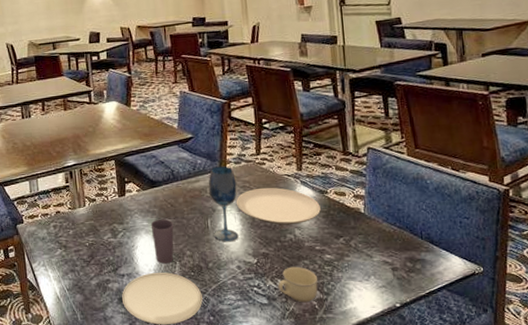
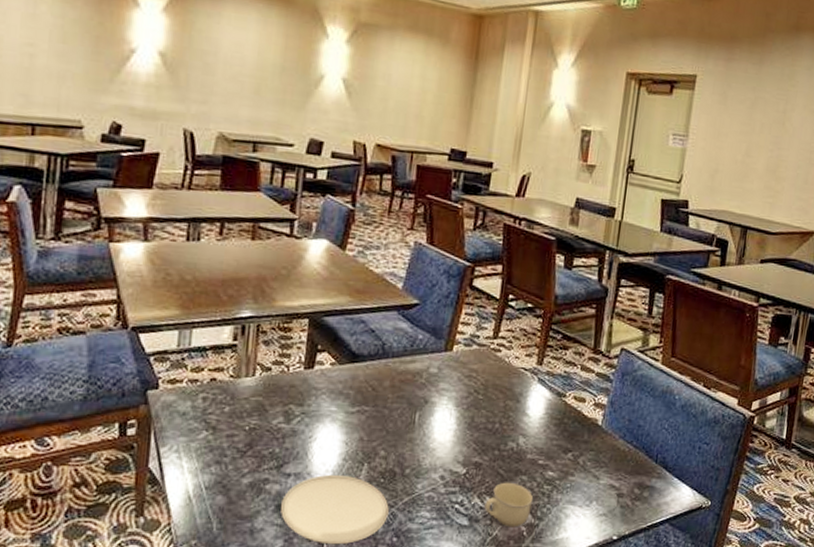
cup: present [150,219,174,264] -> none [338,405,371,465]
wineglass: present [208,166,239,242] -> none [419,346,463,445]
plate: present [236,187,321,225] -> none [455,380,554,431]

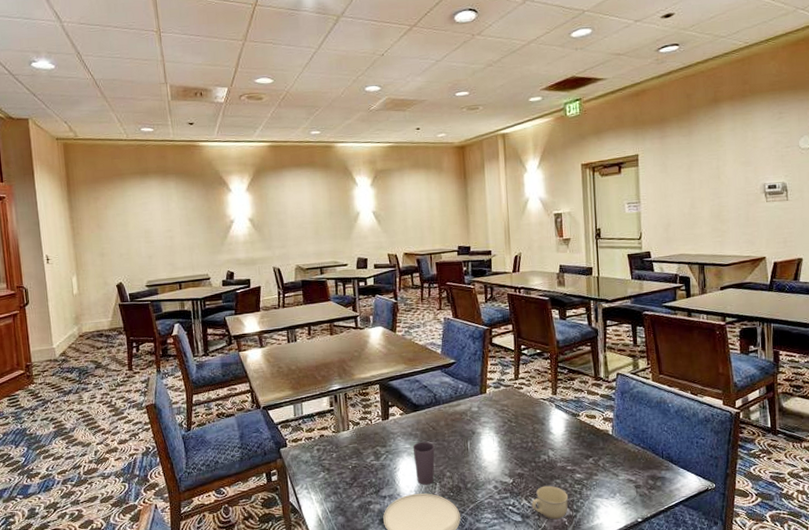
cup: none [338,405,371,465] -> present [412,441,435,485]

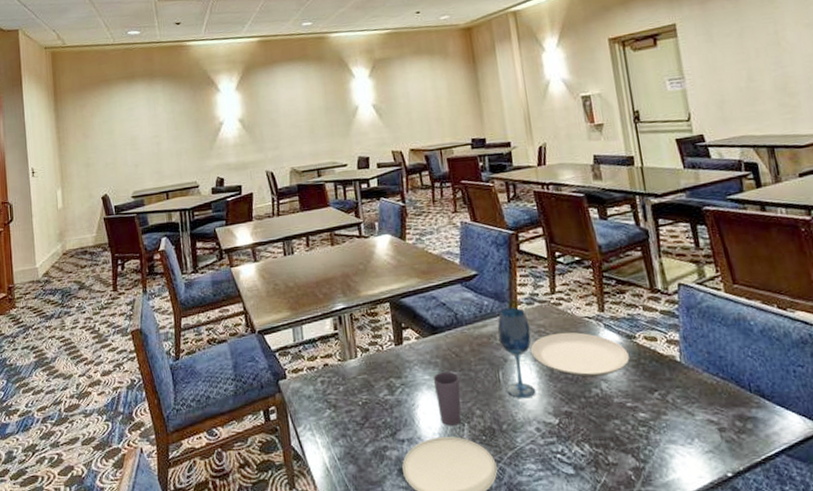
wineglass: none [469,390,497,464] -> present [497,307,536,399]
plate: none [494,410,573,447] -> present [530,332,629,378]
cup: present [531,485,569,520] -> none [585,427,633,473]

